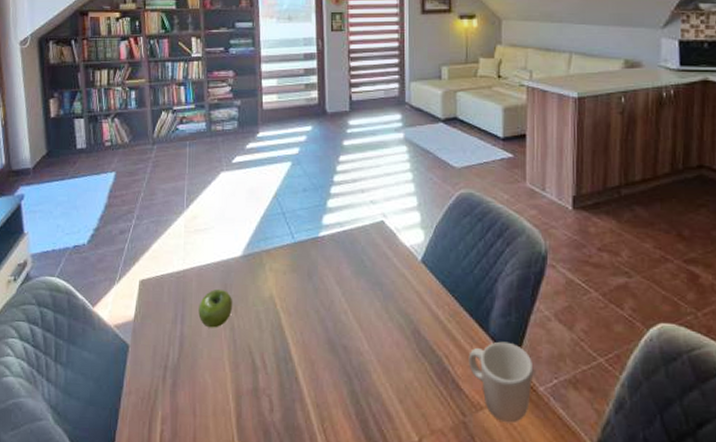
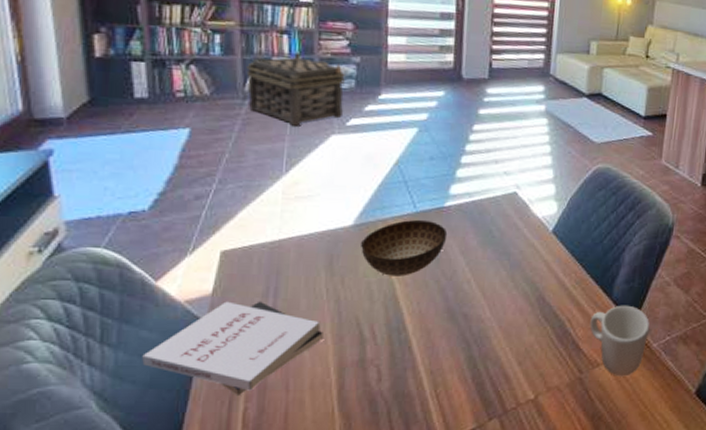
books: none [84,327,223,418] -> present [142,301,325,397]
basket: none [154,99,229,166] -> present [246,51,345,126]
fruit: present [198,288,233,328] -> none [296,259,340,301]
bowl: none [248,249,323,306] -> present [360,219,448,276]

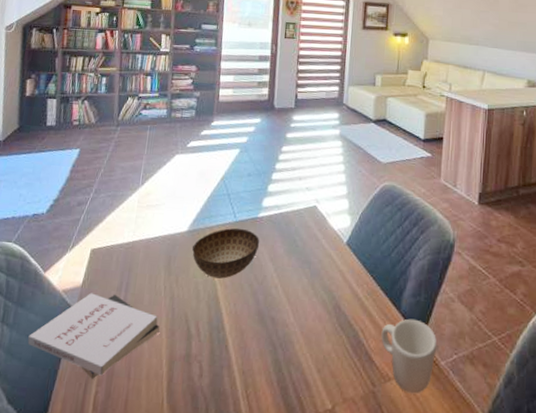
basket: present [246,51,345,126] -> none [120,88,189,147]

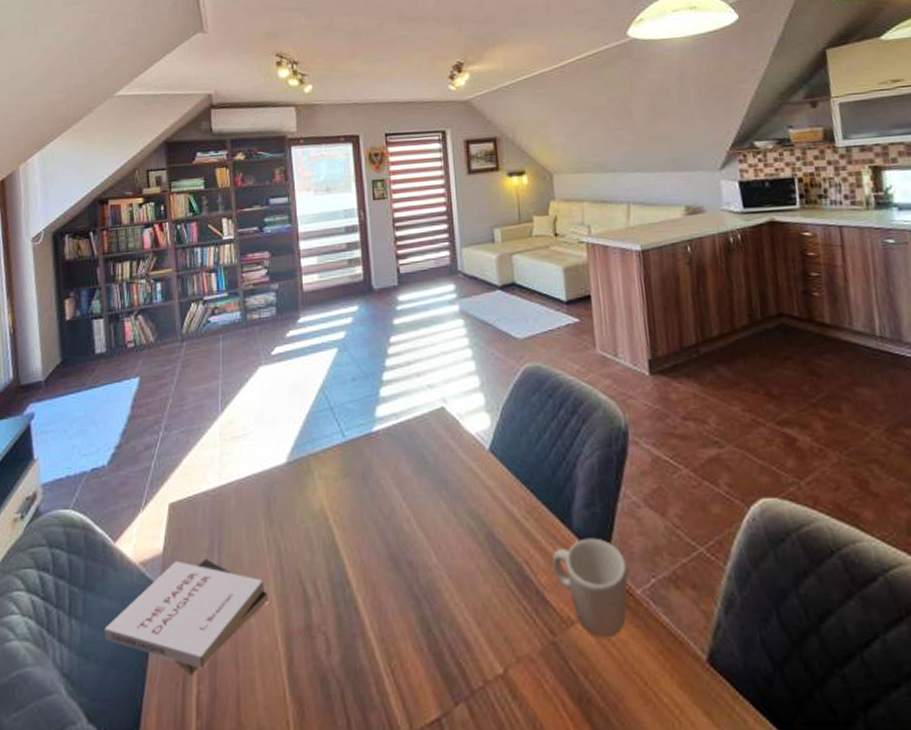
bowl: present [191,228,260,279] -> none [294,449,380,519]

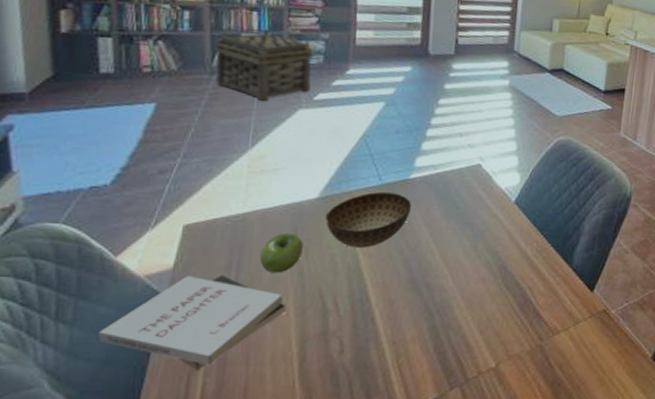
basket: none [183,287,267,362] -> present [215,27,314,101]
fruit: none [238,505,279,555] -> present [259,232,304,273]
bowl: none [294,449,380,519] -> present [324,191,412,248]
mug: present [552,537,628,639] -> none [550,273,609,343]

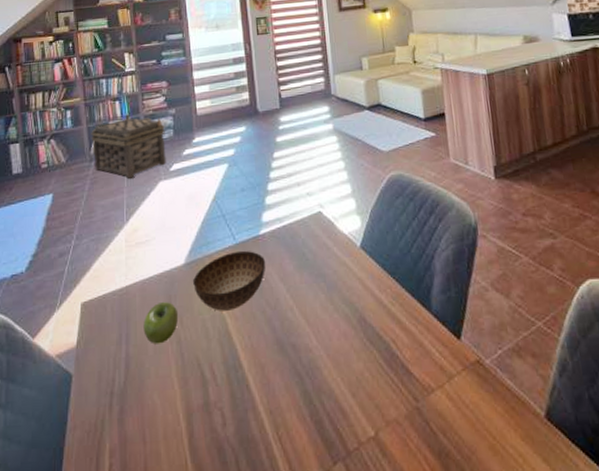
books: present [98,274,287,372] -> none [25,349,172,452]

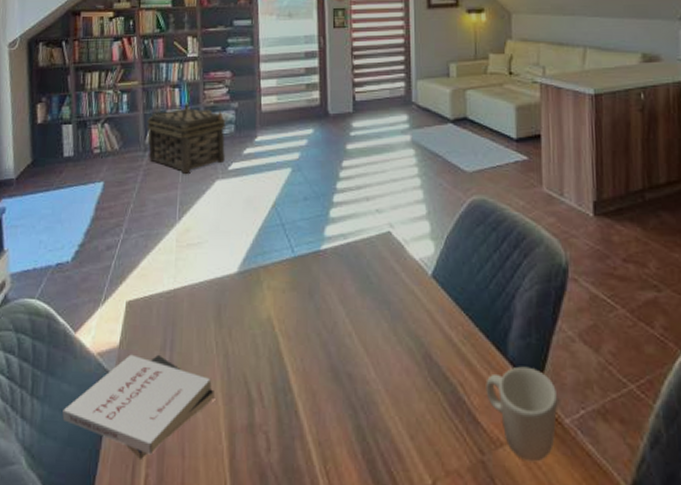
books: none [25,349,172,452] -> present [62,354,216,461]
fruit: present [143,301,179,344] -> none [189,310,228,355]
bowl: present [192,250,266,311] -> none [244,265,326,329]
mug: none [414,317,479,403] -> present [485,366,558,462]

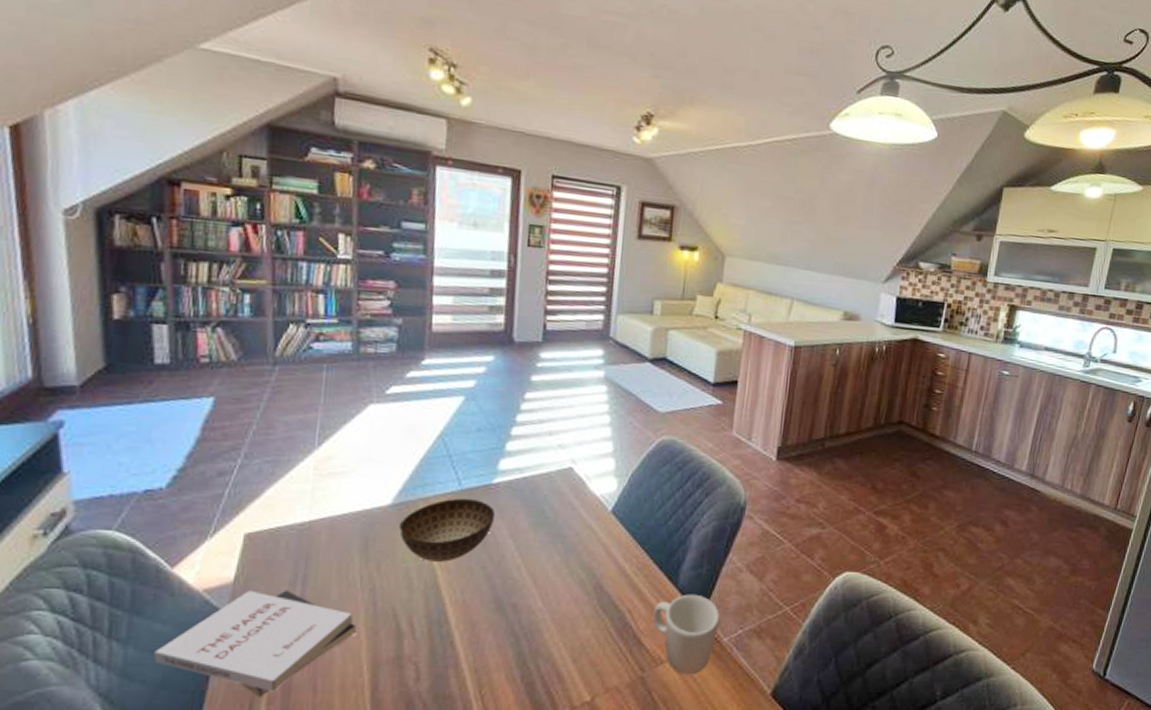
basket: present [147,102,226,174] -> none [277,312,386,395]
bowl: none [244,265,326,329] -> present [398,498,496,562]

